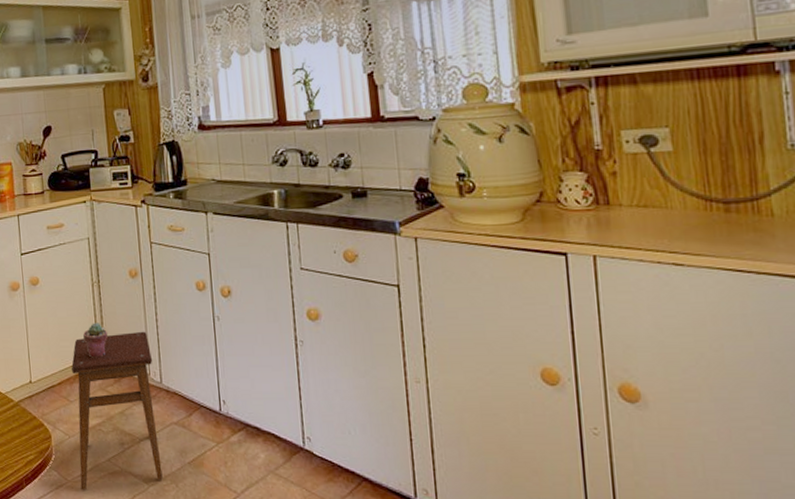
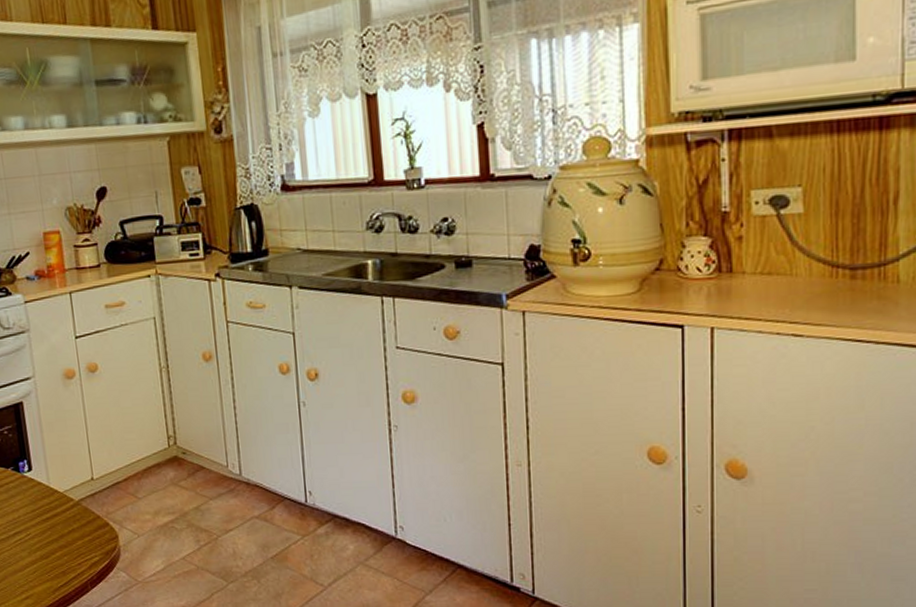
stool: present [71,331,163,491] -> none [138,420,243,591]
potted succulent: present [83,323,108,358] -> none [151,412,179,451]

